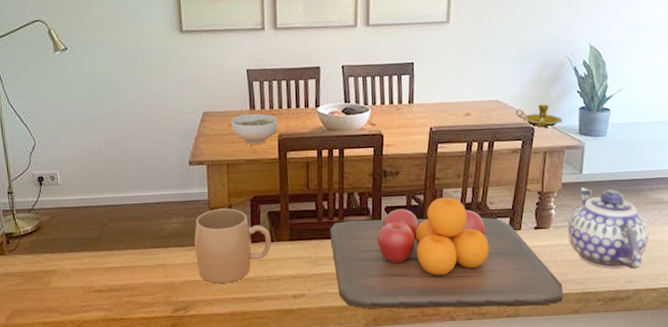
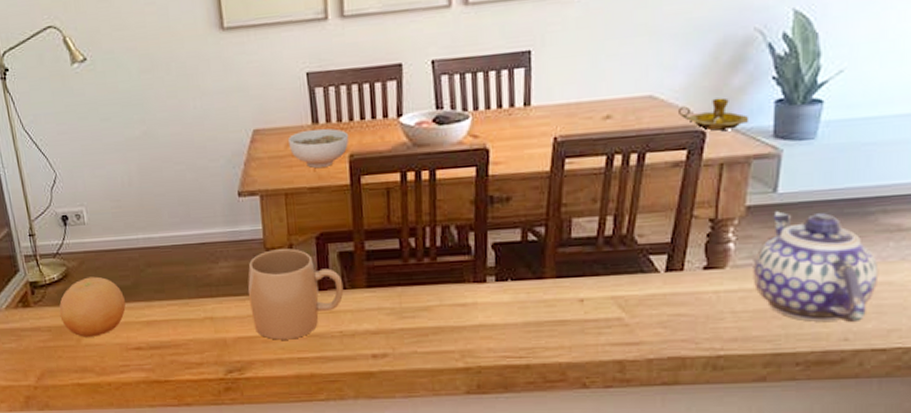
fruit: none [31,229,90,281] -> present [59,276,126,337]
chopping board: present [330,197,563,309] -> none [419,229,743,373]

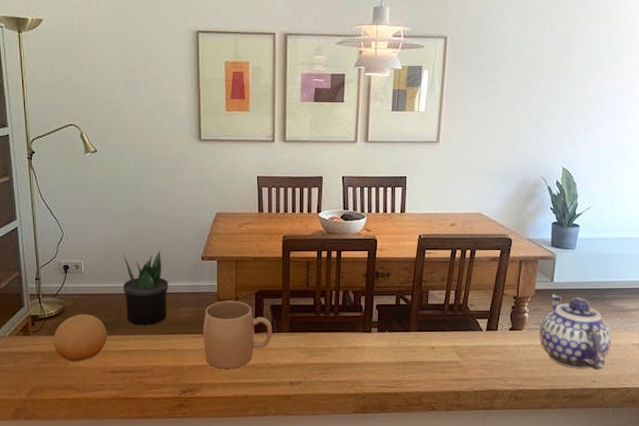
planter: none [134,187,199,288] -> present [123,250,169,325]
bowl: present [289,128,349,169] -> none [241,216,284,244]
candlestick: present [679,97,750,131] -> none [496,218,537,239]

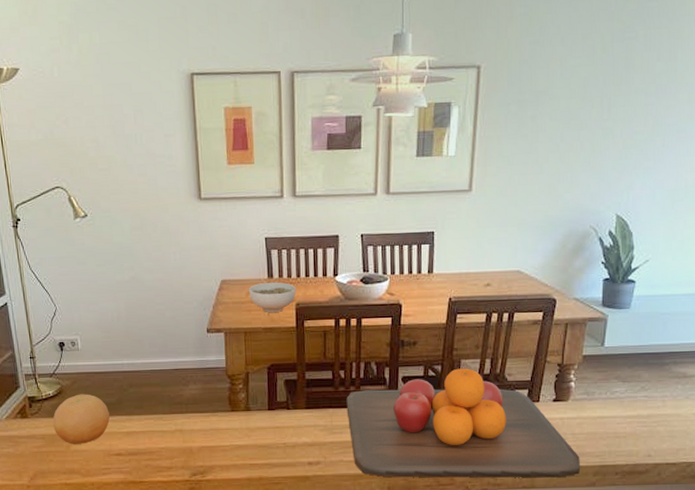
planter: present [123,250,169,325] -> none [122,323,173,405]
mug: present [202,301,273,369] -> none [211,376,288,449]
bowl: none [241,216,284,244] -> present [249,282,297,313]
chopping board: none [326,298,533,400] -> present [346,368,580,478]
teapot: present [539,294,612,370] -> none [587,360,671,444]

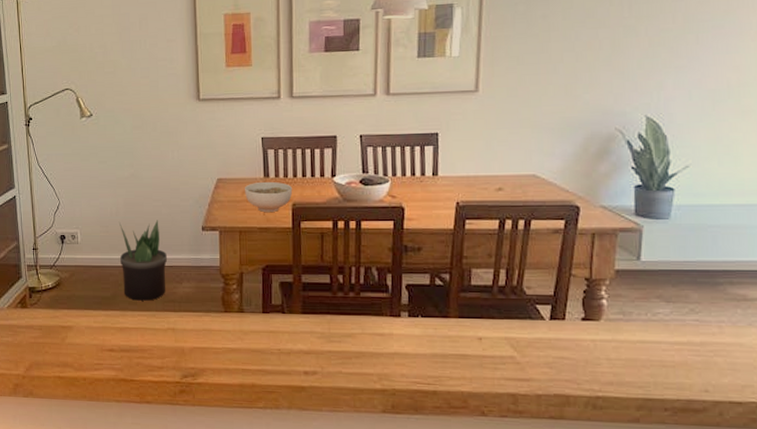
fruit: present [52,394,110,444] -> none [50,287,104,337]
planter: none [122,323,173,405] -> present [119,220,168,301]
chopping board: present [346,368,580,478] -> none [345,278,619,409]

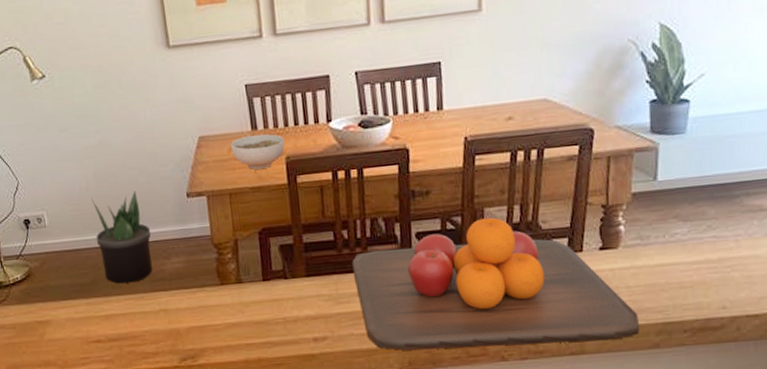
chopping board: none [345,278,619,409] -> present [352,217,639,351]

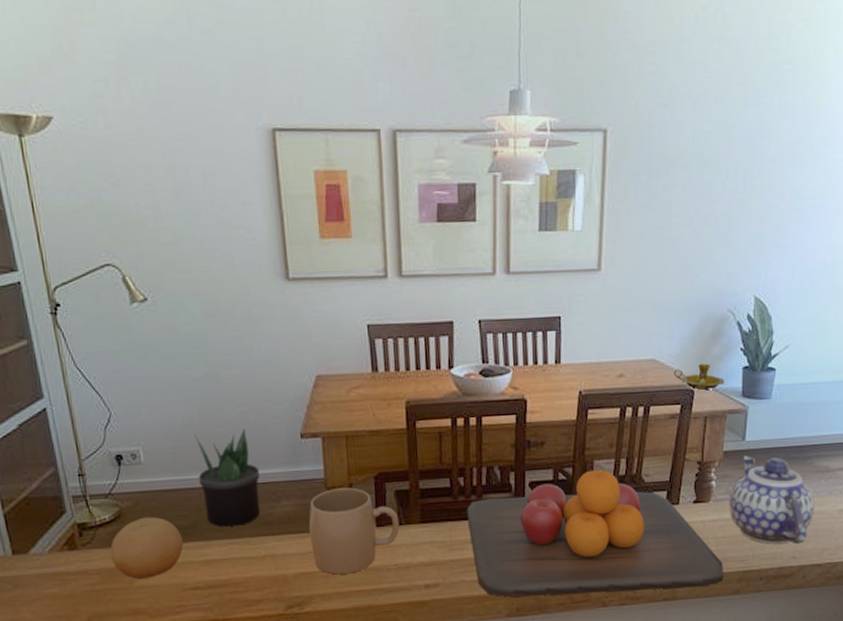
fruit: none [22,275,86,333] -> present [110,516,183,579]
mug: none [197,243,286,328] -> present [308,487,400,575]
bowl: present [231,134,285,170] -> none [350,376,406,413]
candlestick: none [569,99,630,128] -> present [674,363,725,390]
teapot: none [641,197,748,293] -> present [729,456,815,545]

